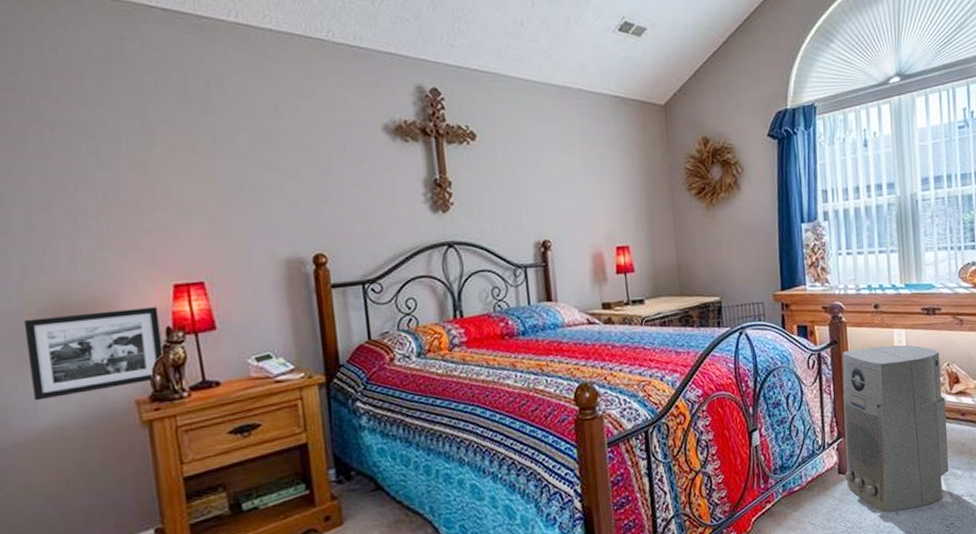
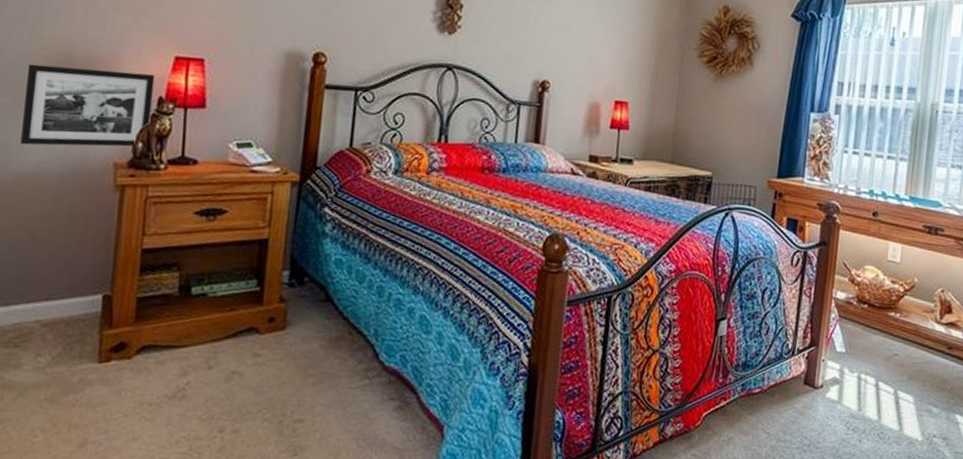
air purifier: present [842,345,949,513] -> none [810,255,935,440]

